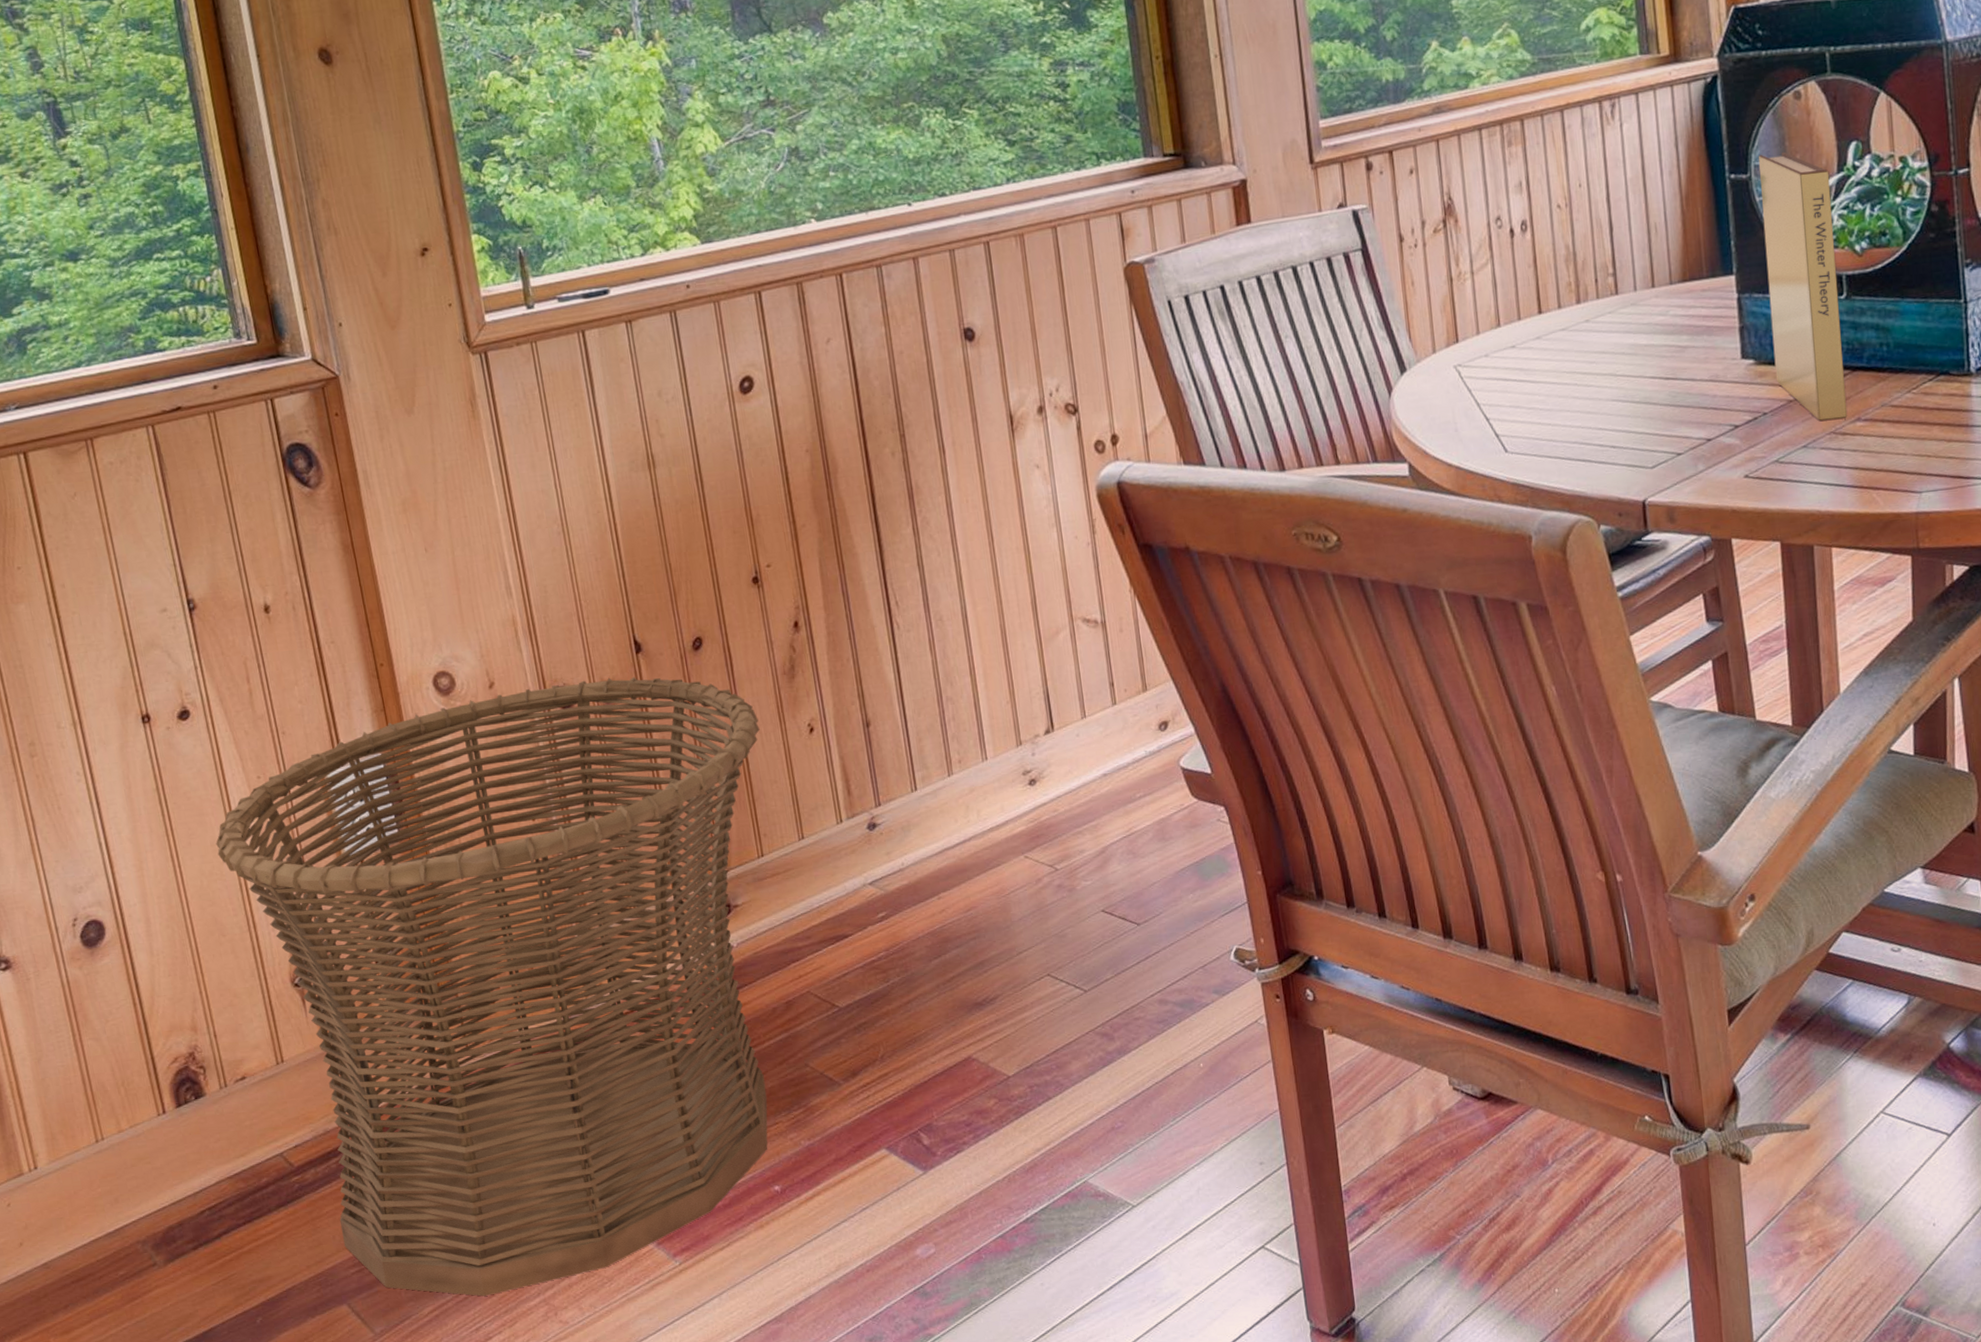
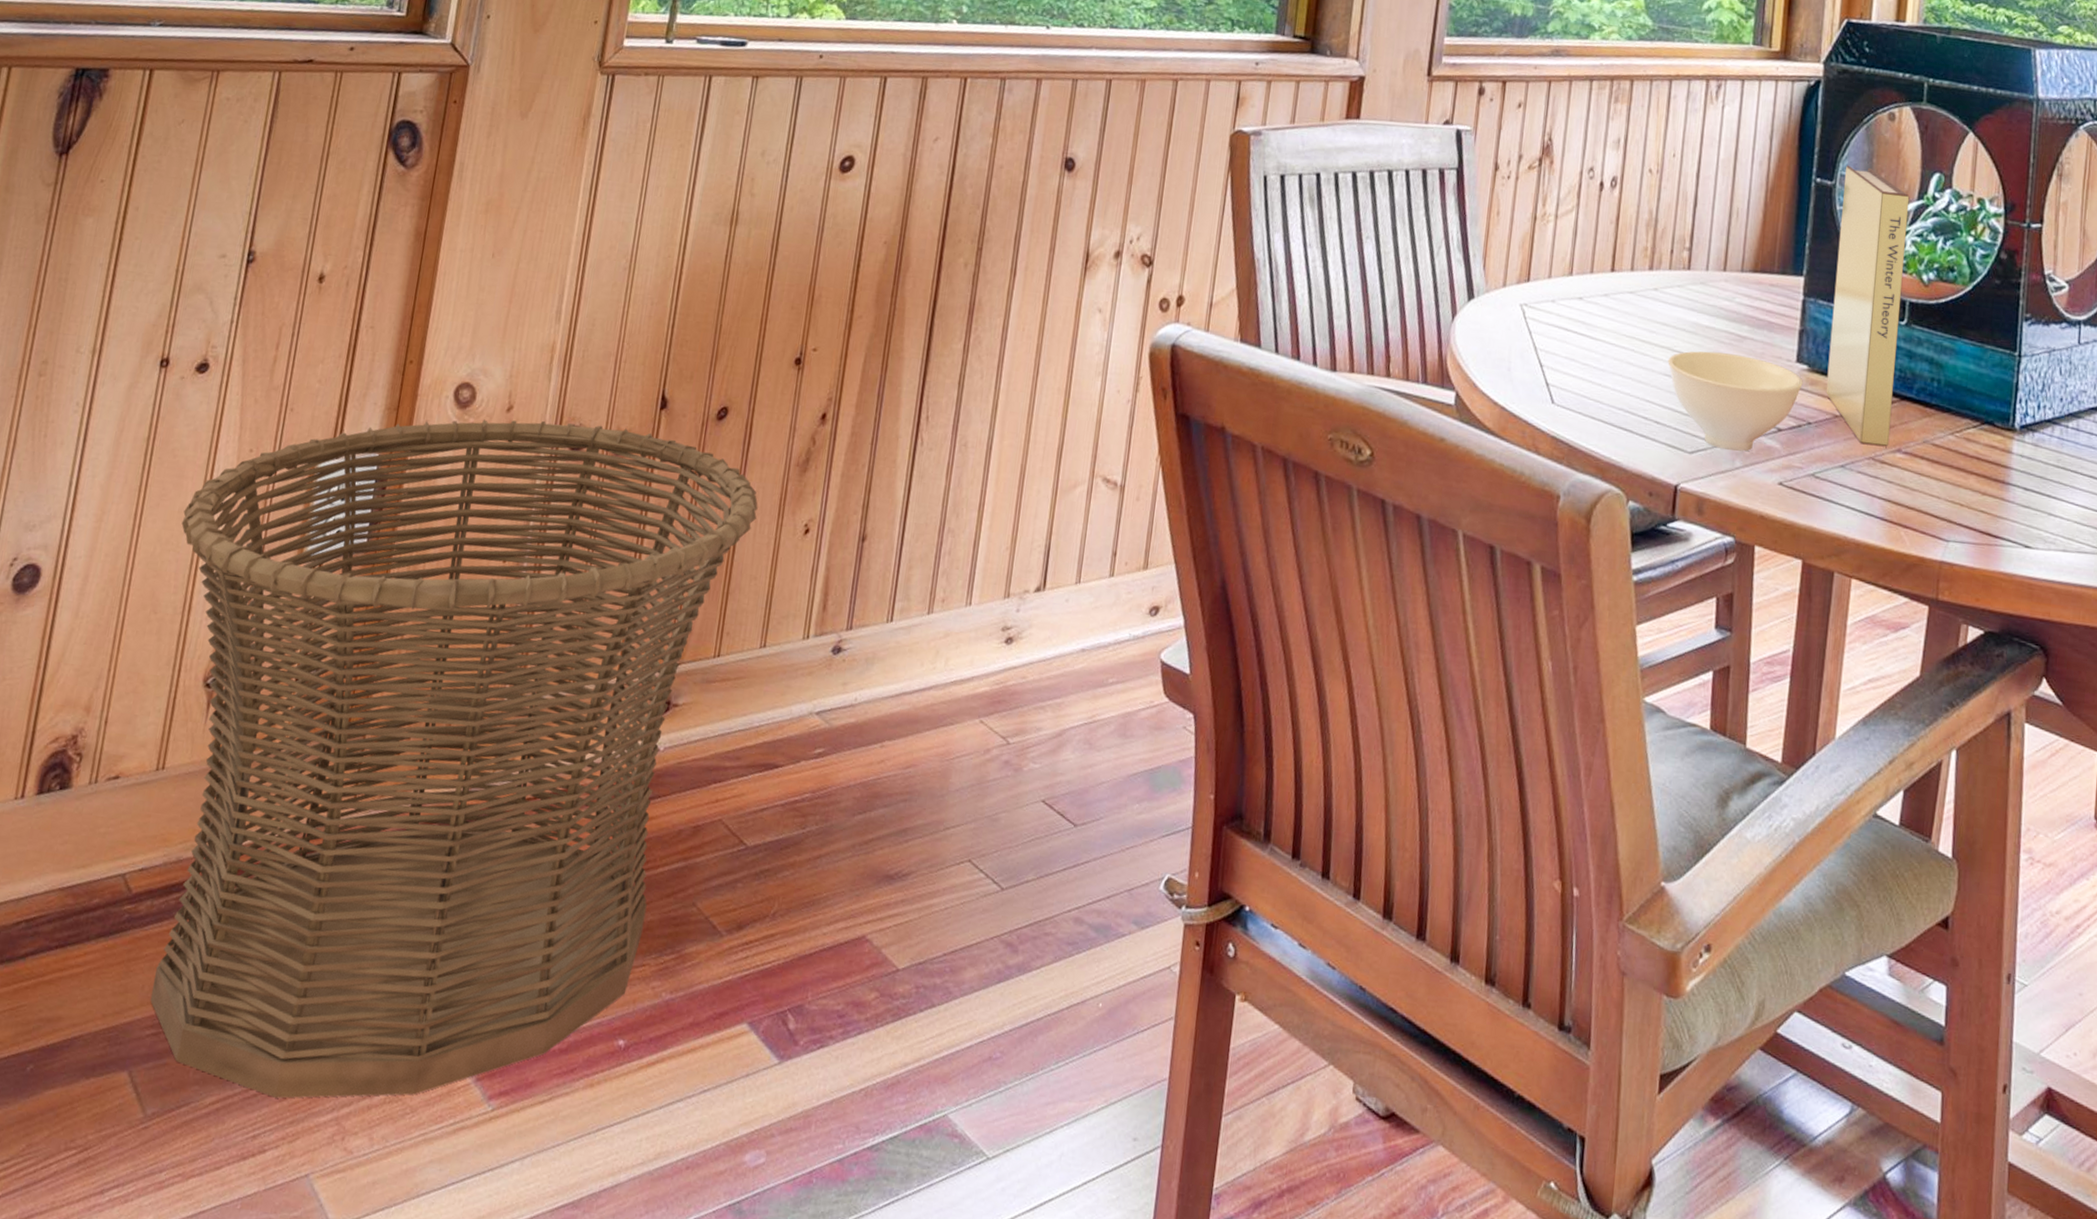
bowl: none [1612,364,1752,458] -> present [1668,351,1803,452]

